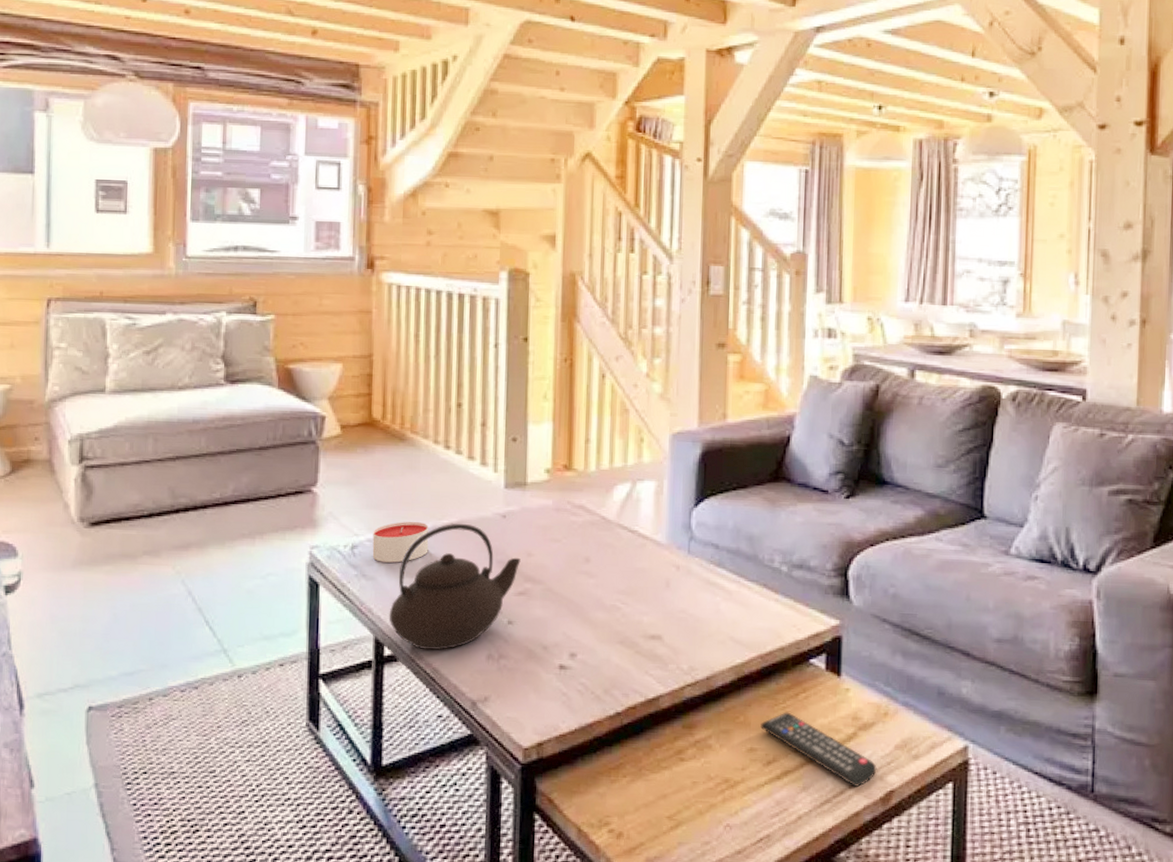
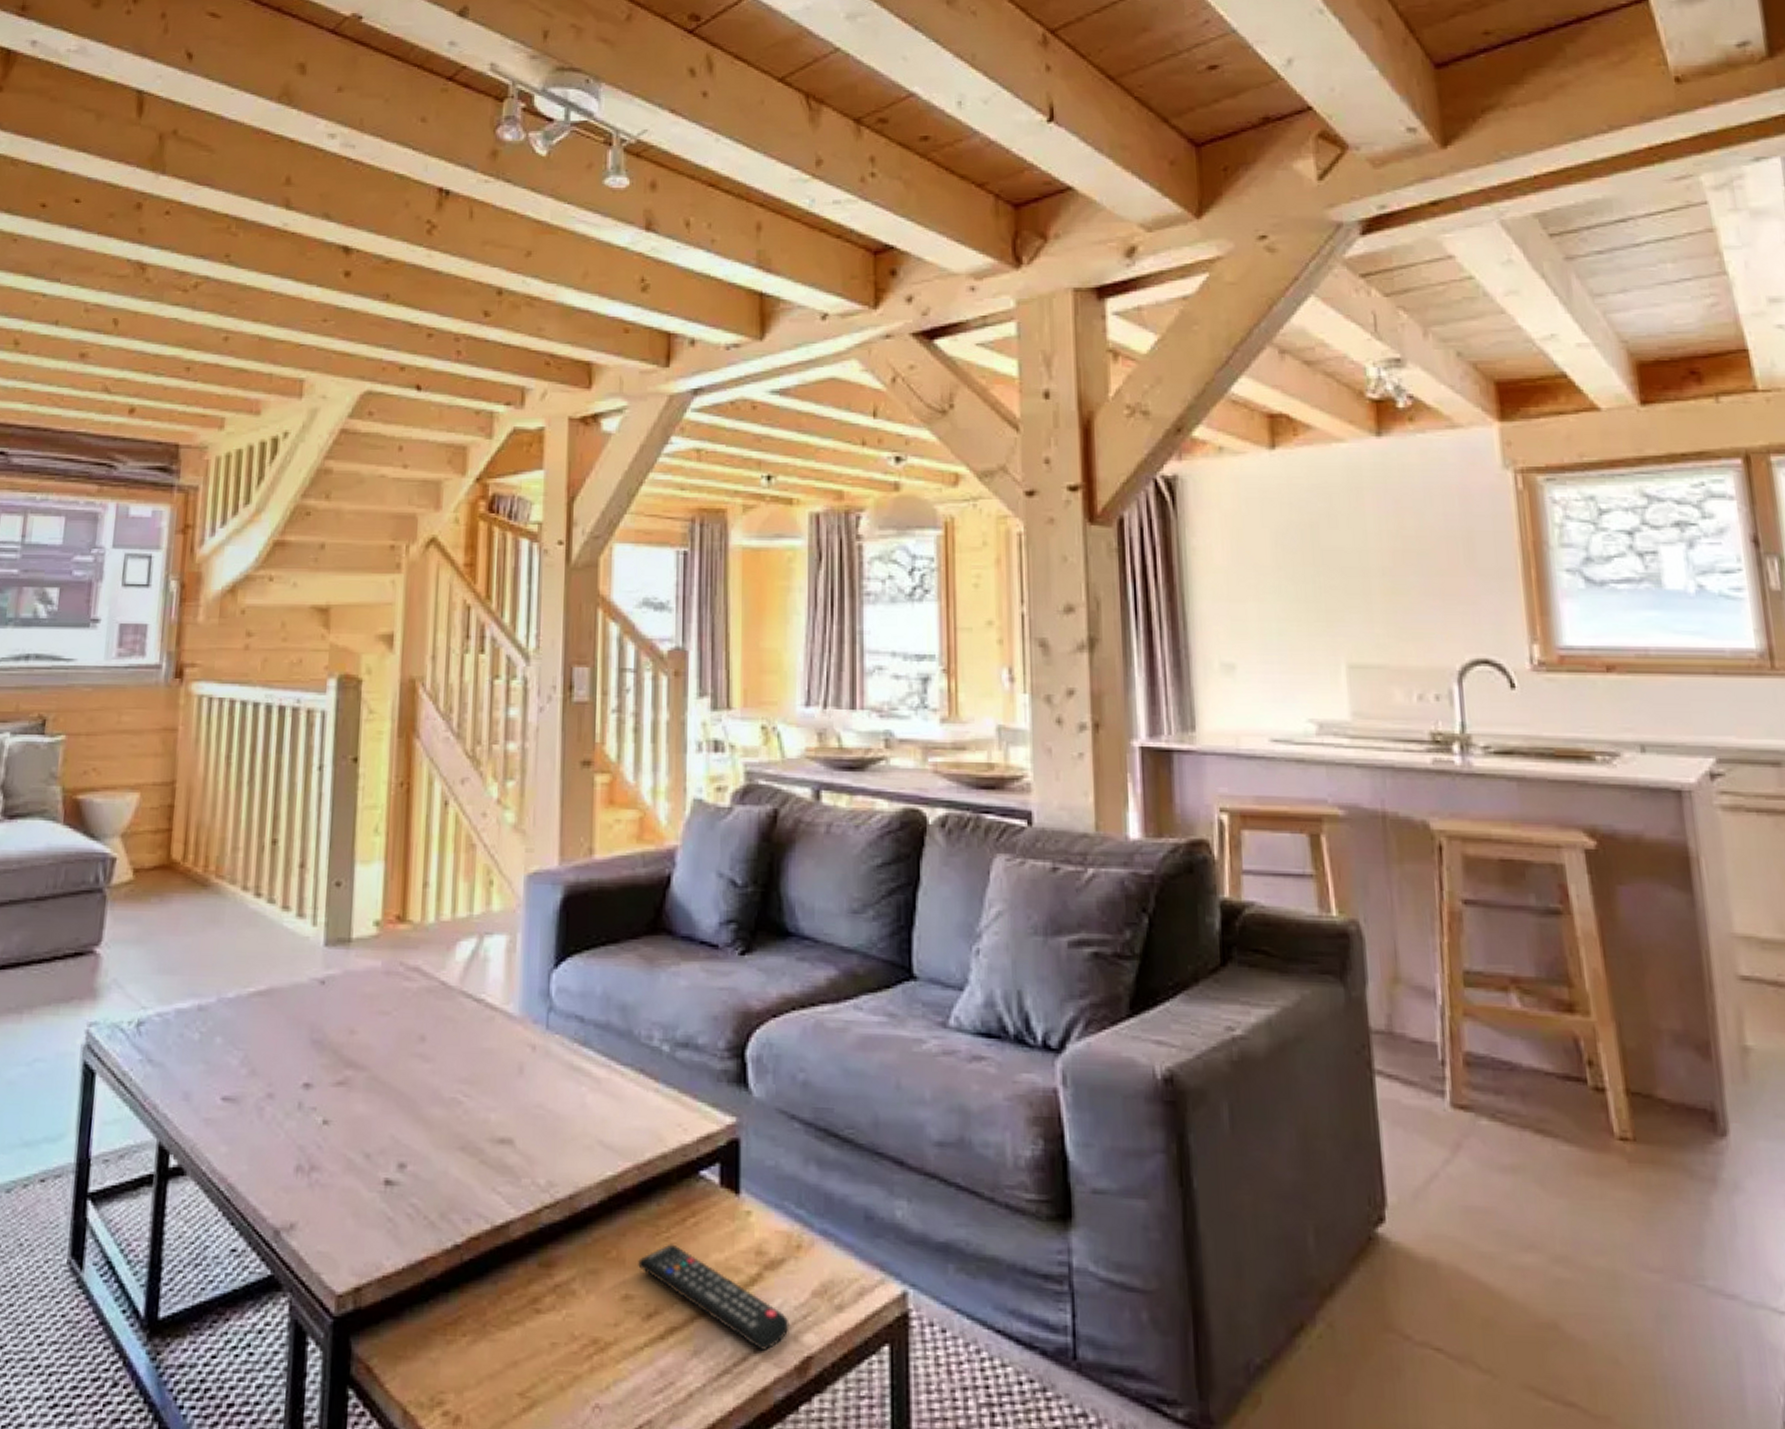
candle: present [372,522,429,563] -> none [161,990,231,1044]
teapot: present [389,523,521,651] -> none [177,991,341,1161]

